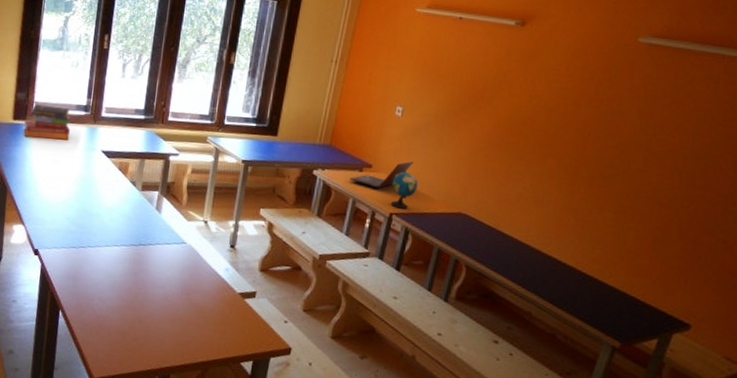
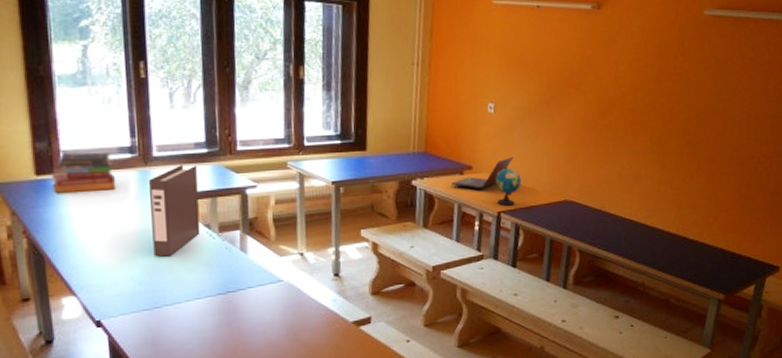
binder: none [87,127,133,205] -> present [149,165,200,257]

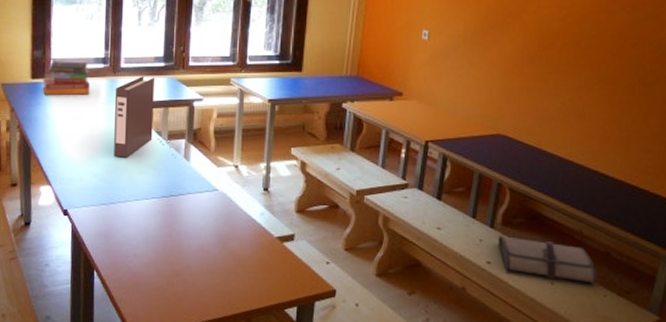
laptop: present [452,156,513,189] -> none [381,85,445,116]
globe: present [495,167,521,206] -> none [425,95,452,135]
tool roll: none [571,294,658,328] -> present [499,236,597,284]

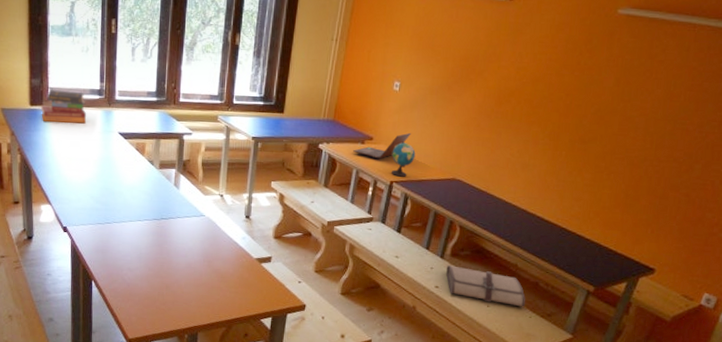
binder: present [114,76,154,158] -> none [109,109,147,183]
laptop: none [381,85,445,116] -> present [353,132,411,159]
globe: none [425,95,452,135] -> present [392,141,416,177]

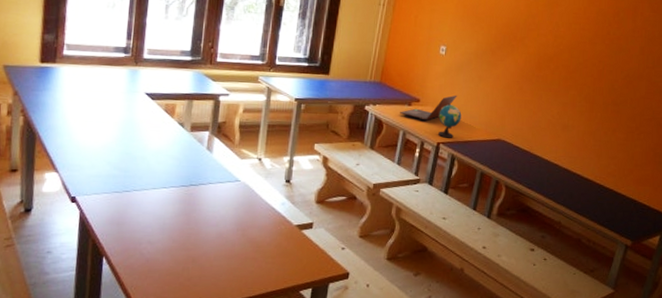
books: present [40,89,87,124] -> none [52,45,109,83]
tool roll: present [446,265,525,307] -> none [493,225,569,264]

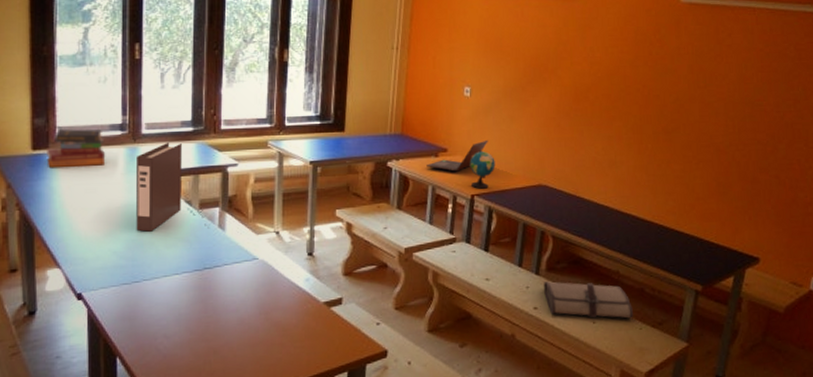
books: none [52,45,109,83] -> present [45,128,106,168]
binder: none [131,68,179,147] -> present [136,143,182,232]
tool roll: none [493,225,569,264] -> present [544,281,633,319]

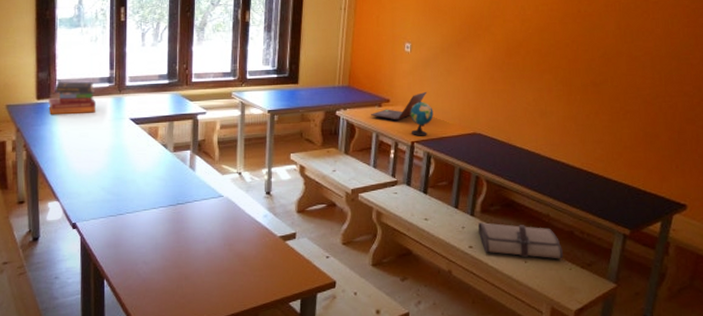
binder: present [136,143,182,232] -> none [121,93,159,171]

